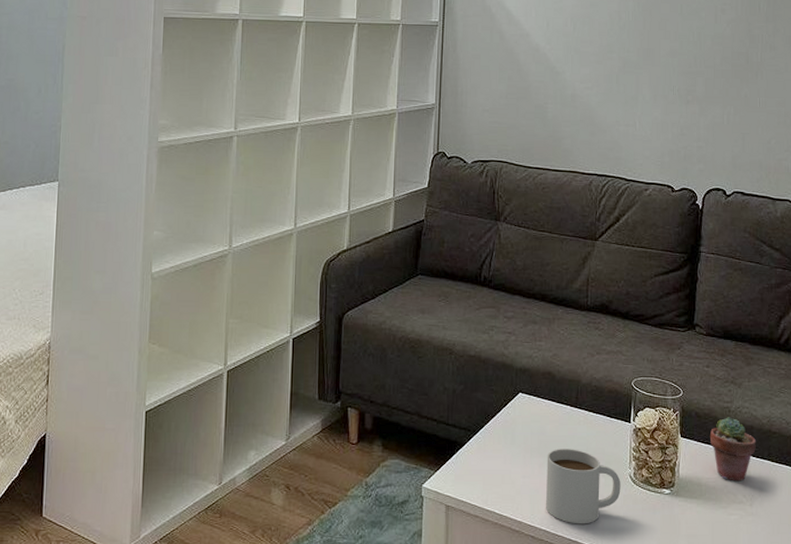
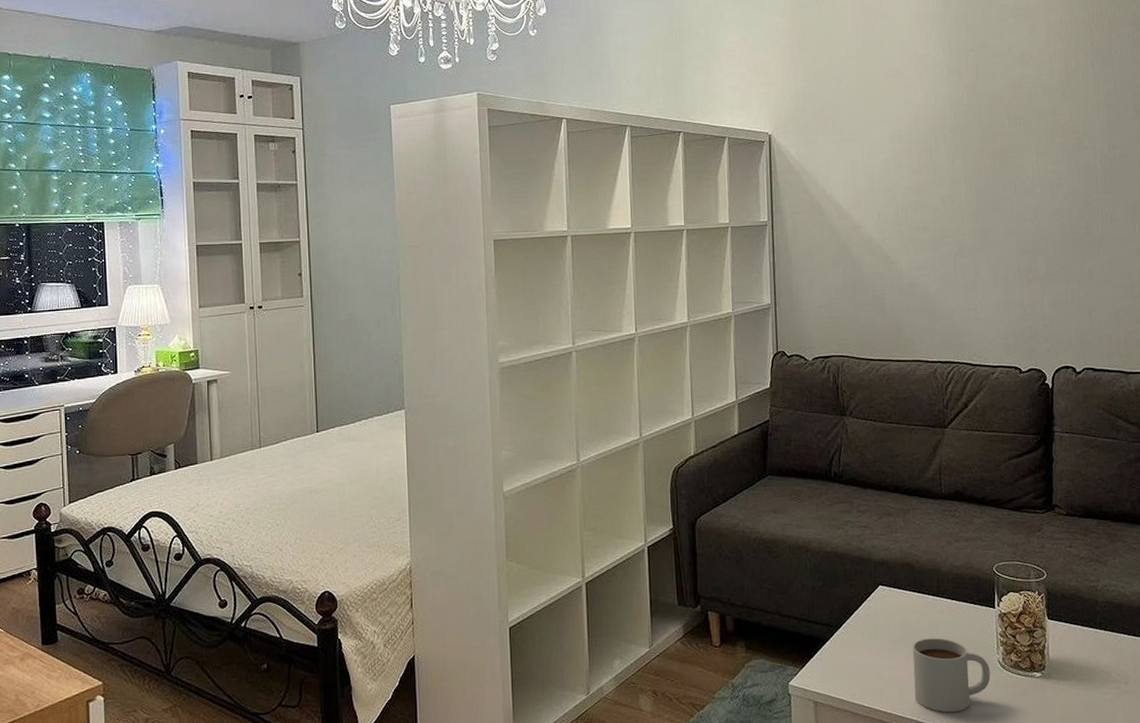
potted succulent: present [709,417,757,481] -> none [1077,596,1127,661]

